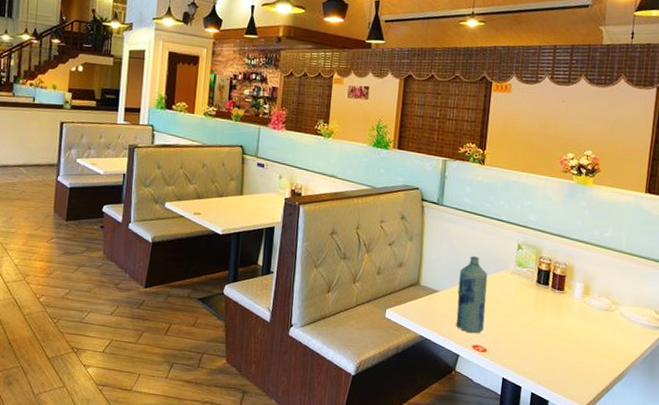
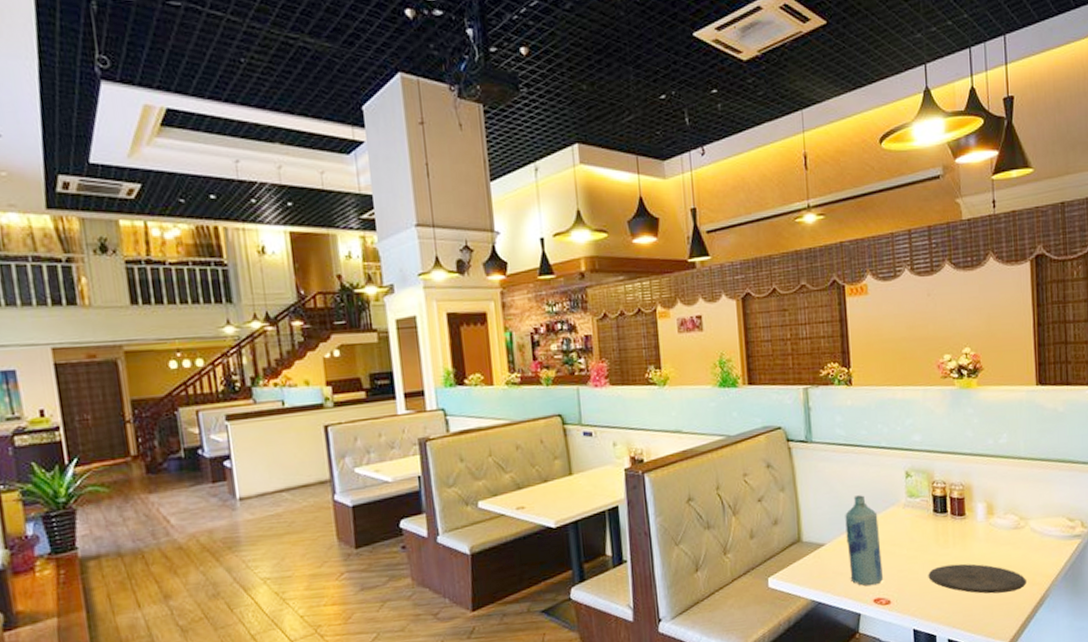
plate: none [523,329,609,364] -> present [928,563,1026,594]

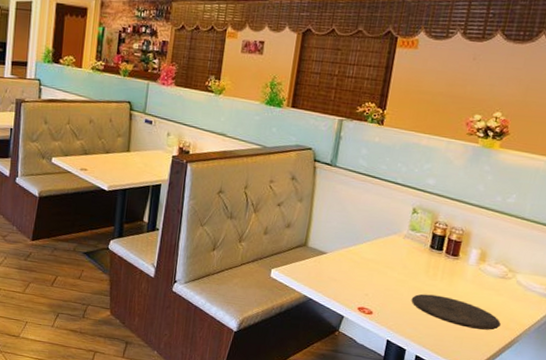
bottle: present [845,495,883,586] -> none [342,219,379,296]

